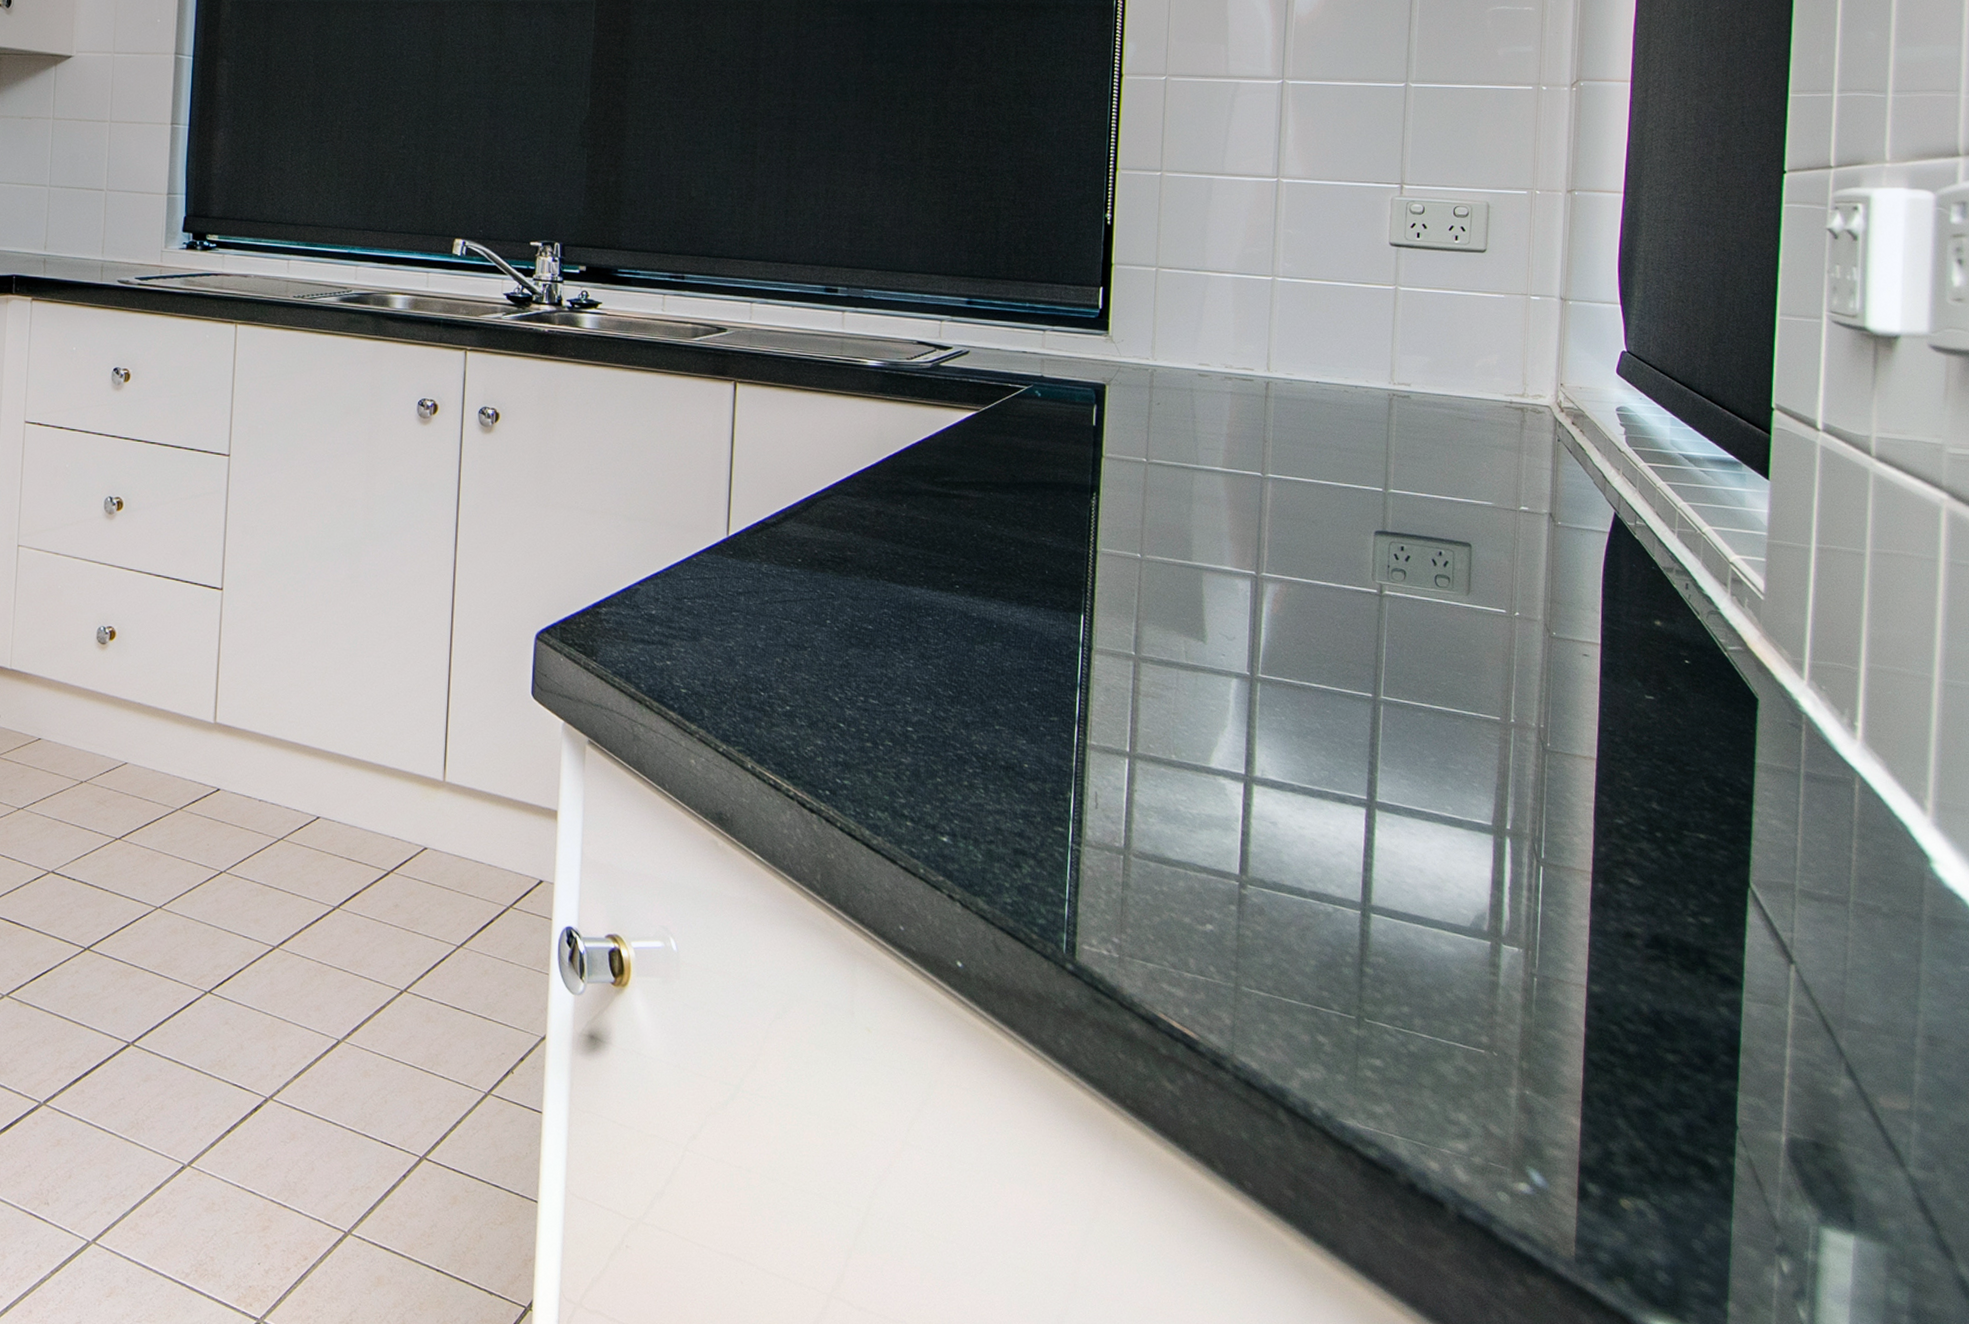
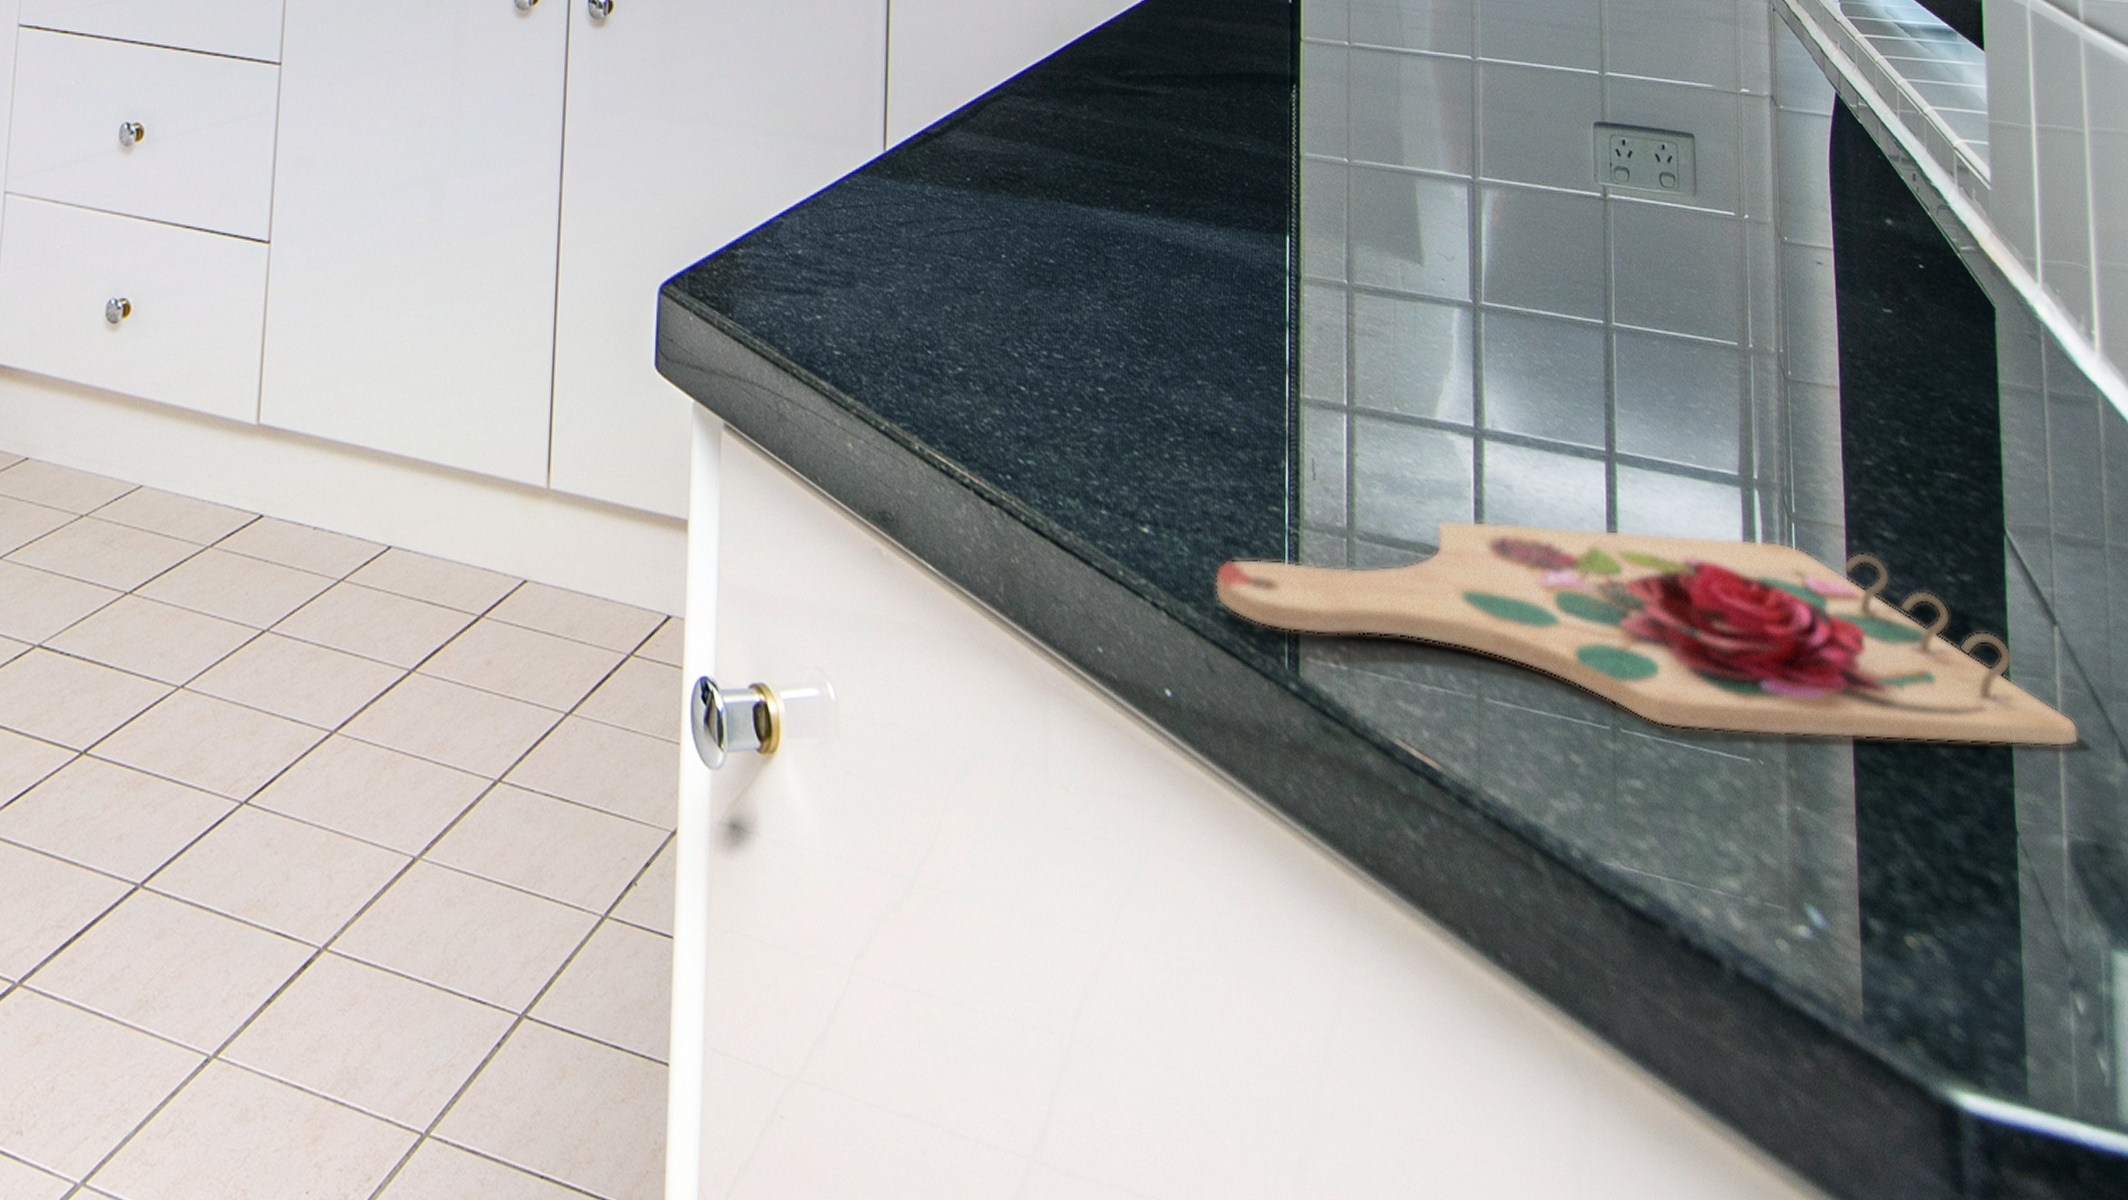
cutting board: none [1003,846,1806,1063] -> present [1214,519,2079,747]

